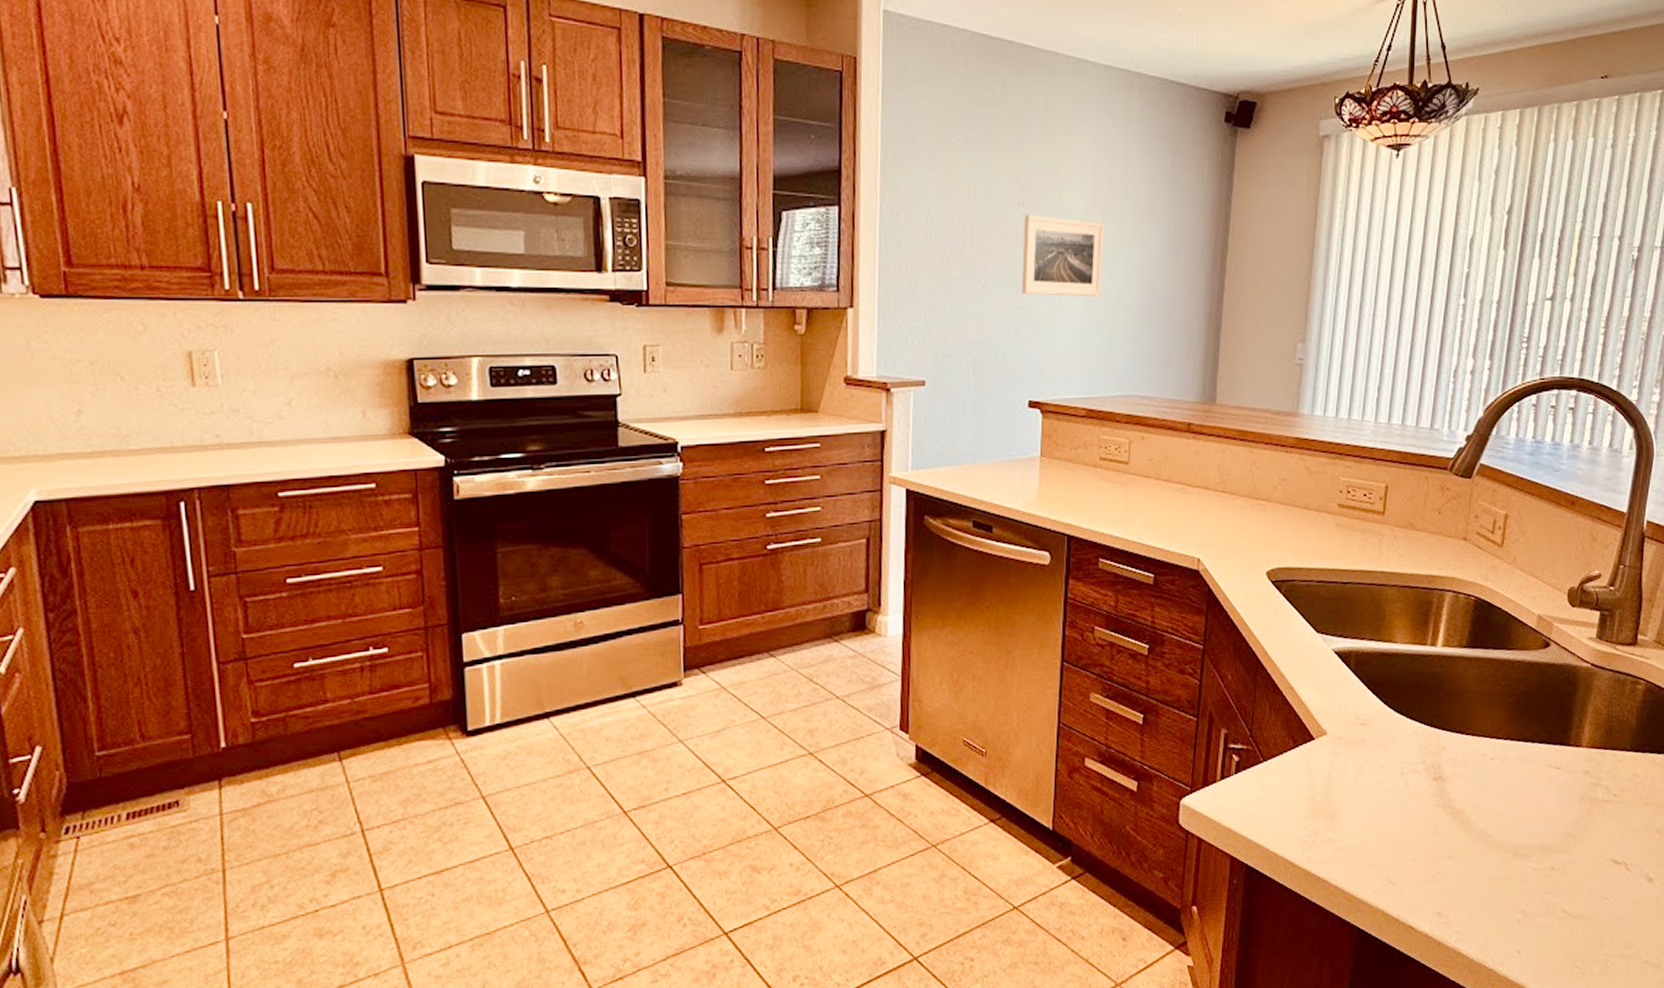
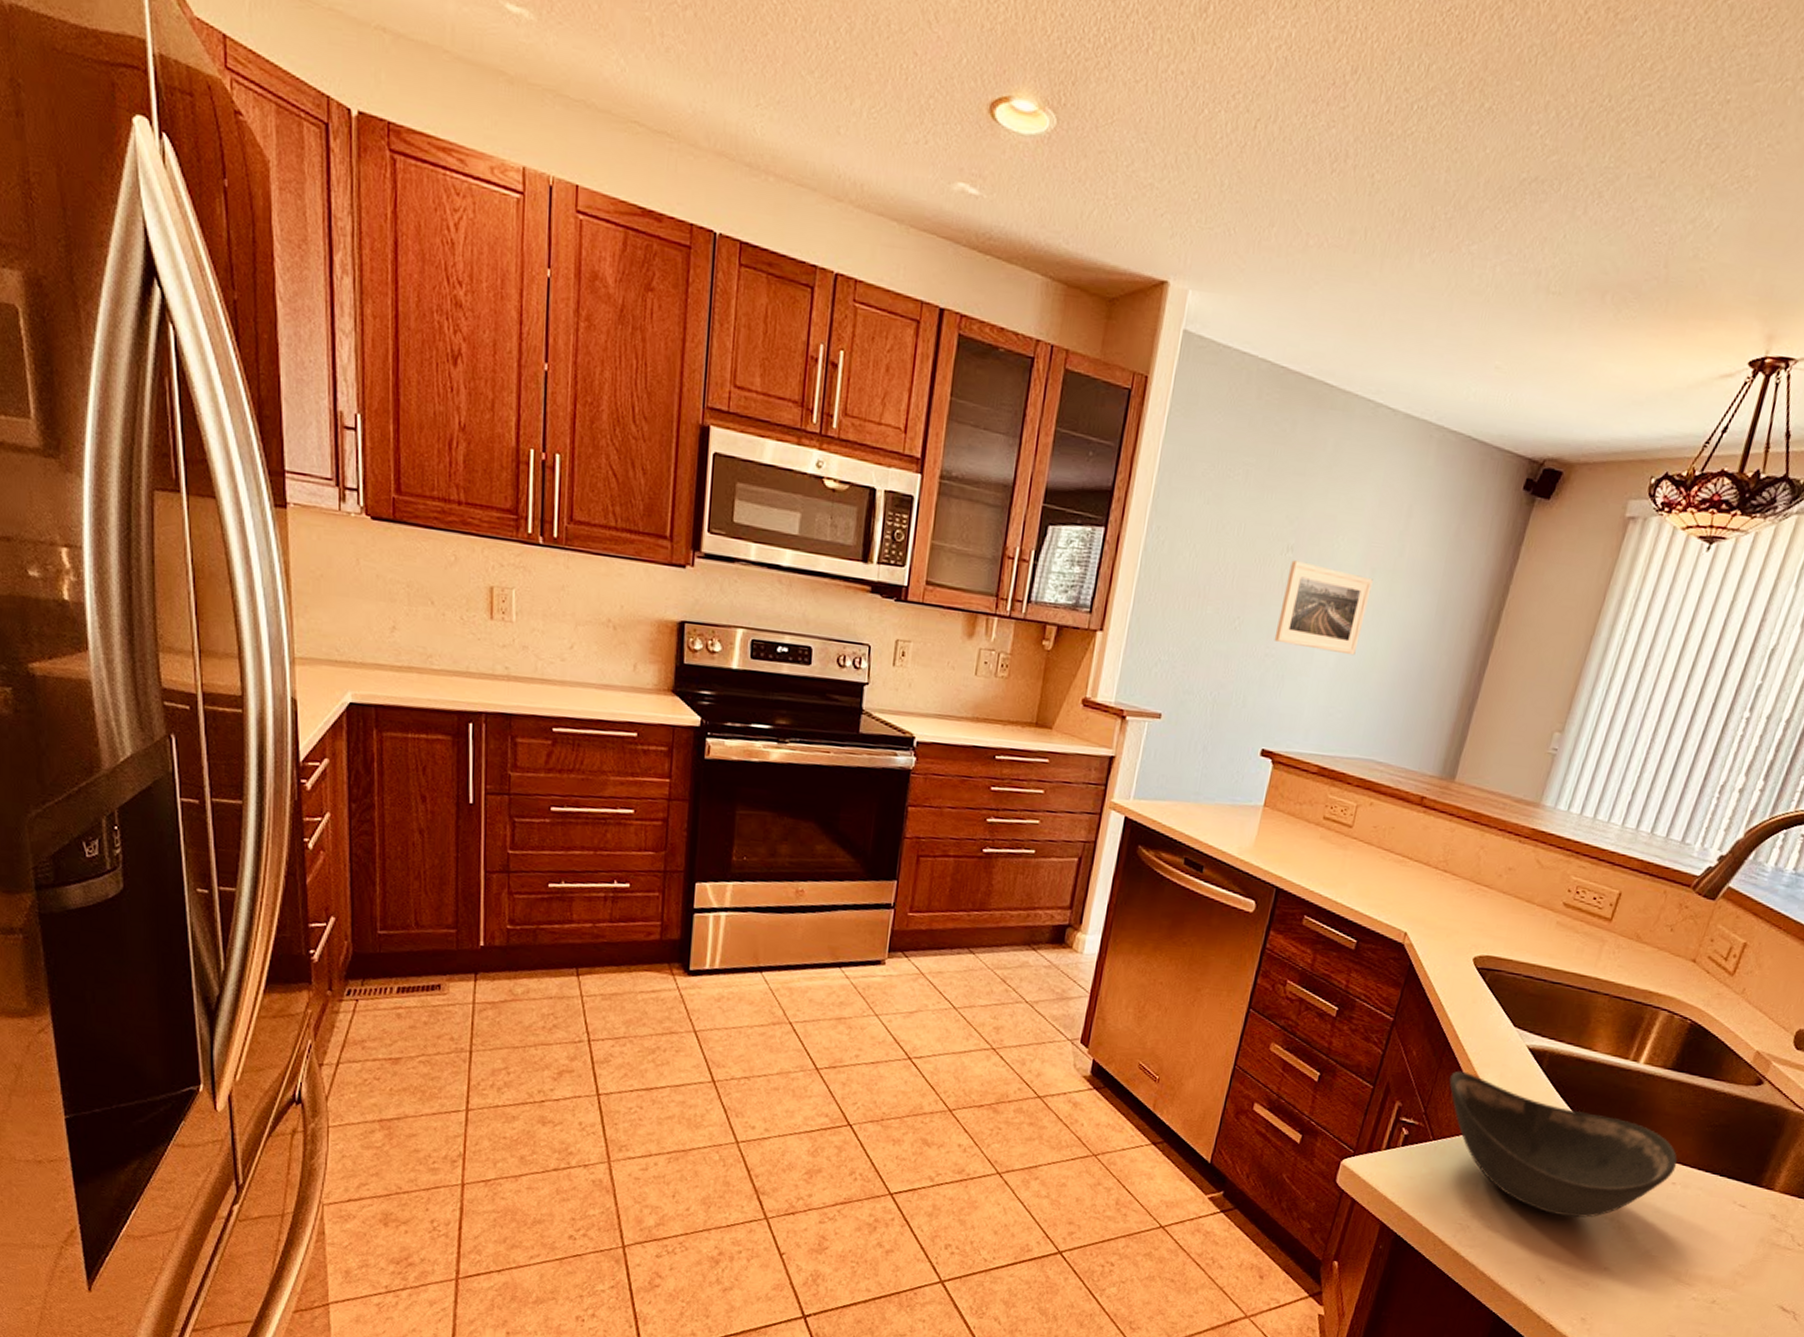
bowl: none [1267,686,1492,813] -> present [1449,1071,1677,1218]

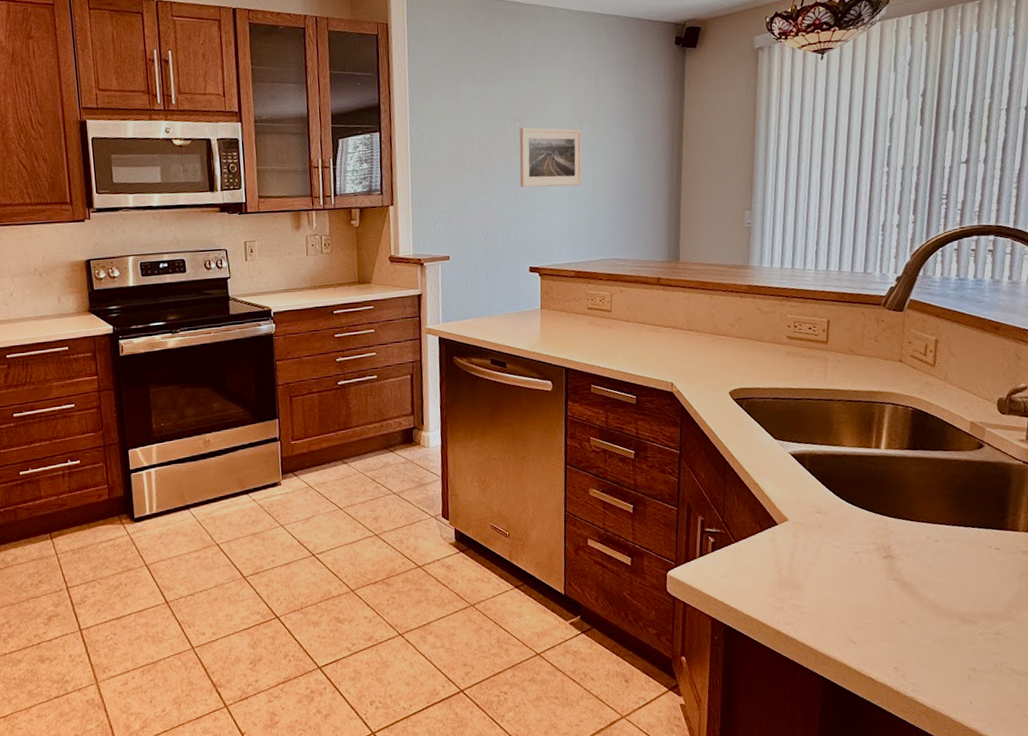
bowl: present [1449,1071,1677,1218] -> none [735,482,935,585]

